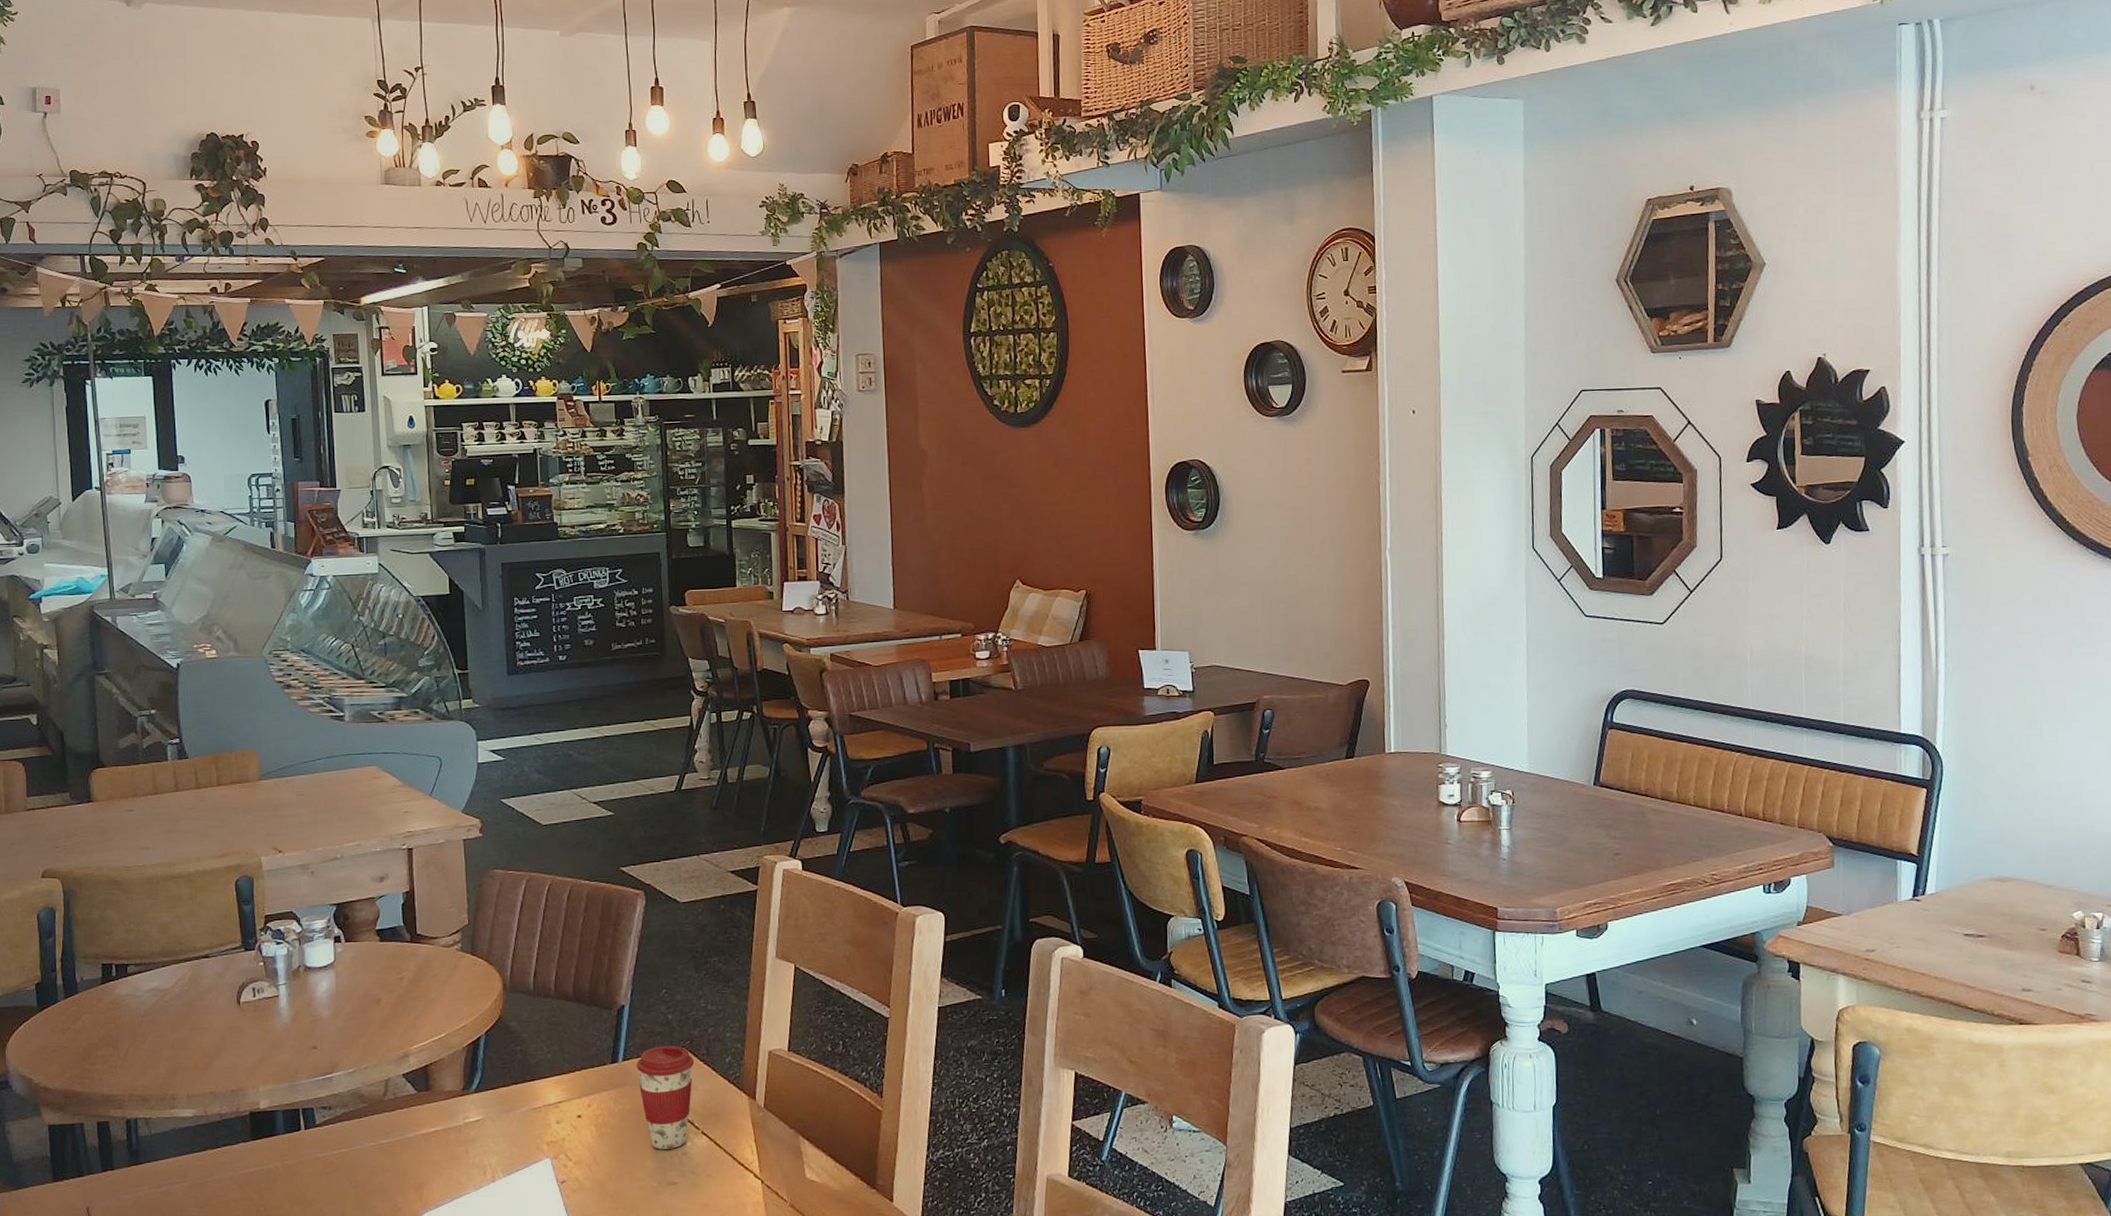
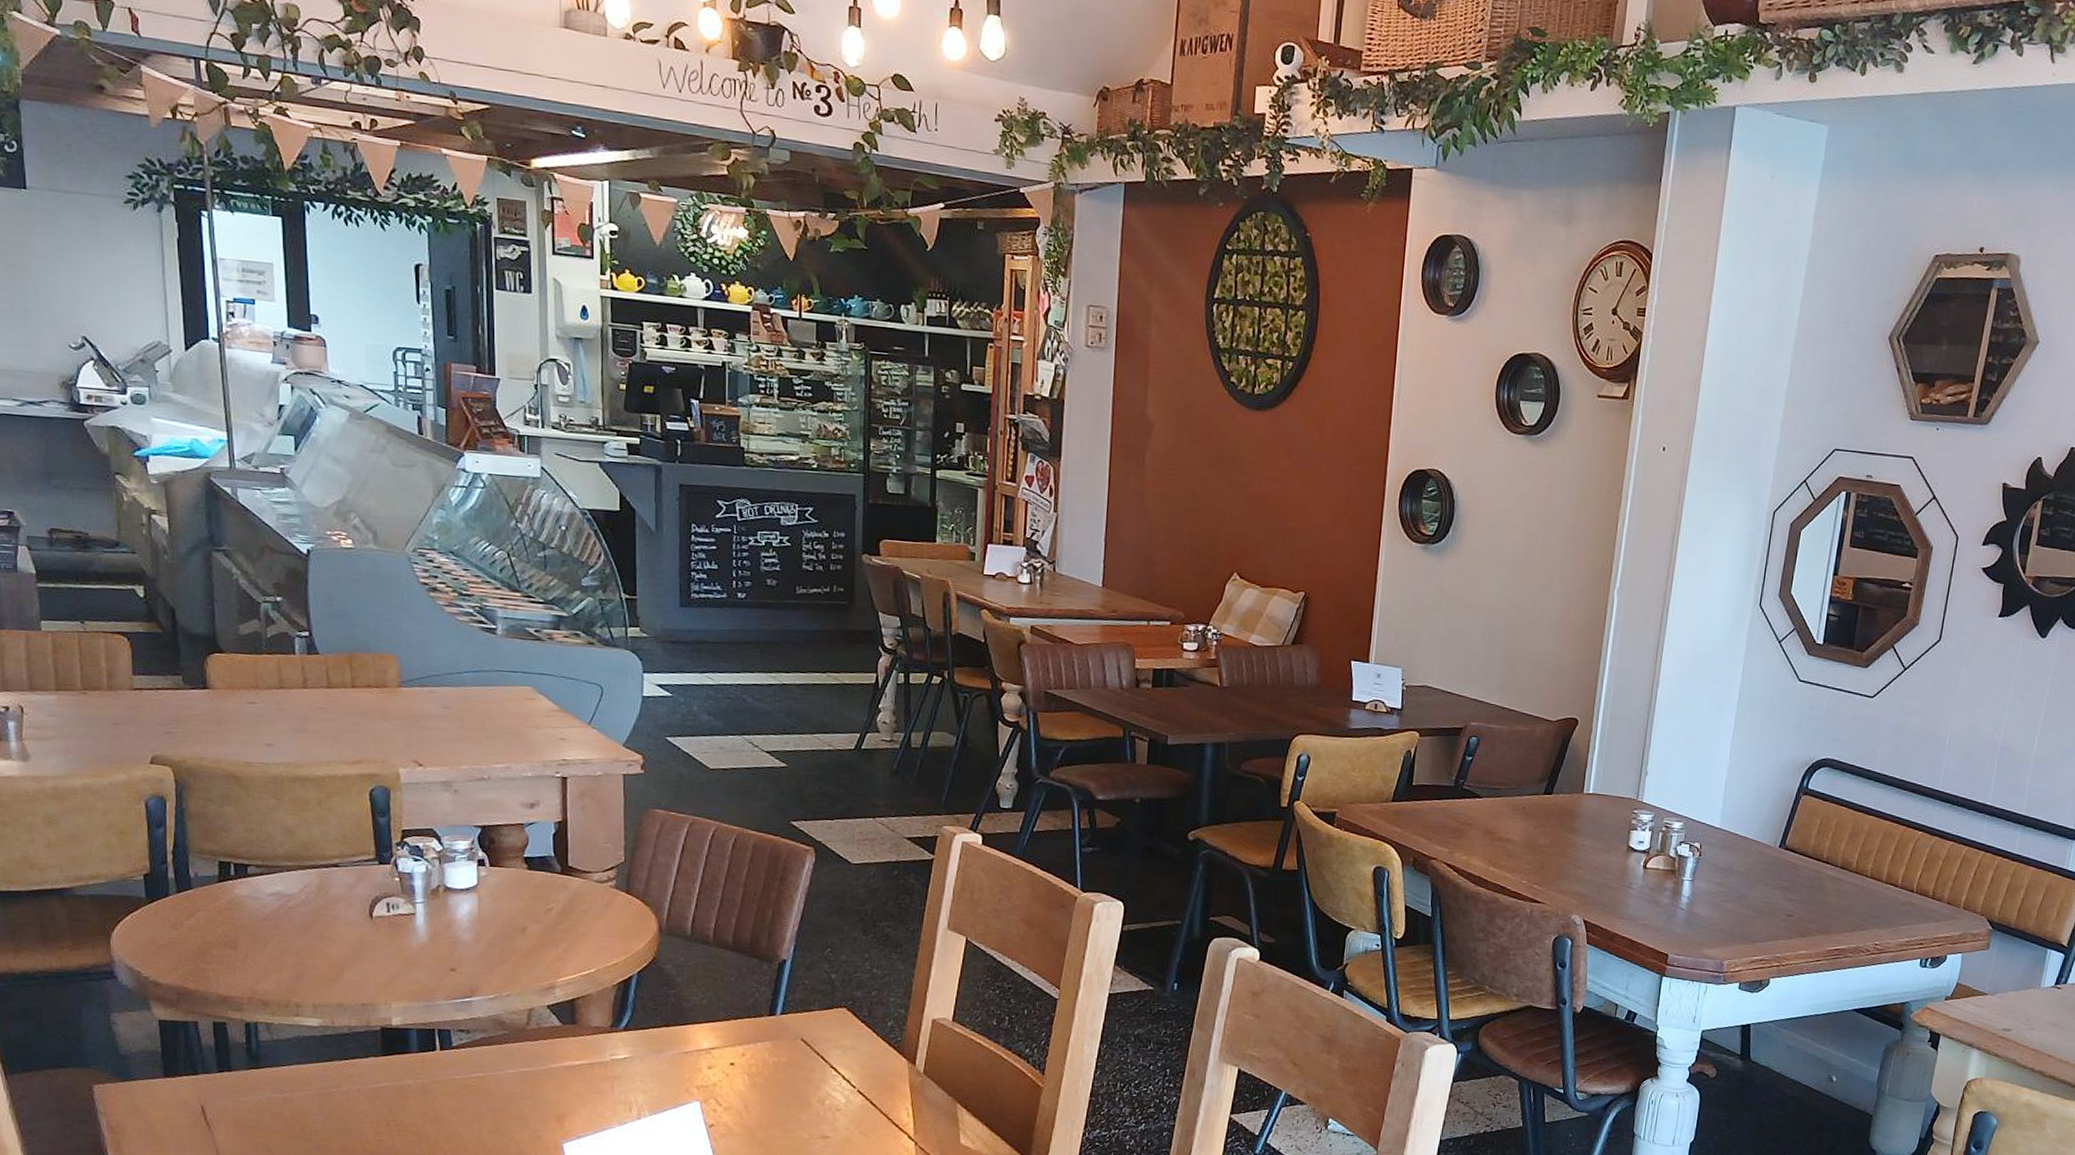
coffee cup: present [636,1045,694,1149] -> none [795,1003,855,1104]

